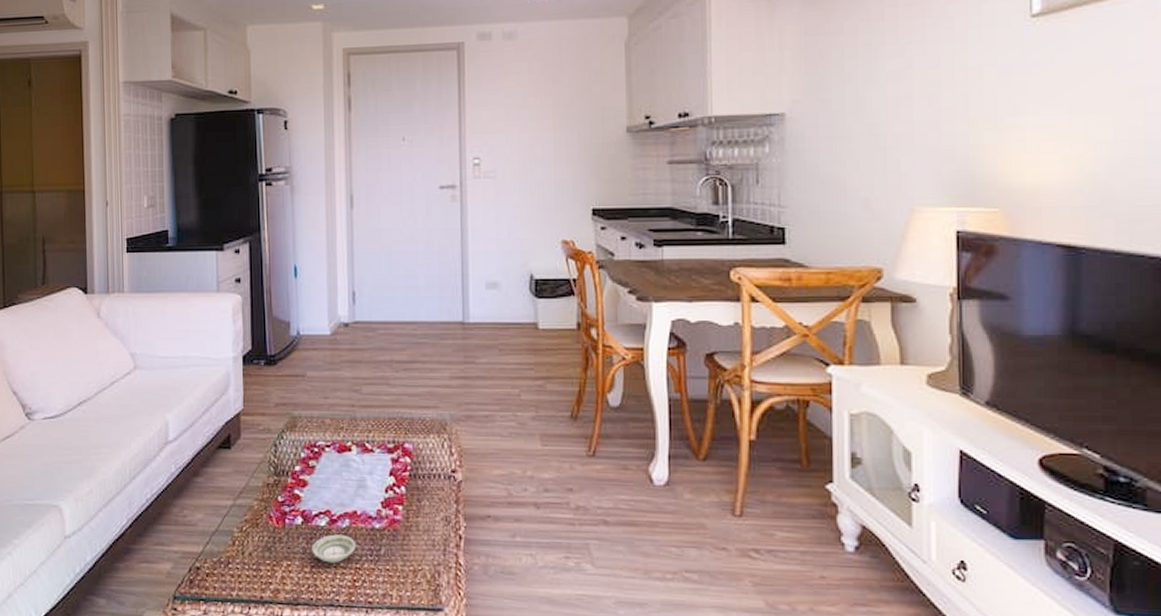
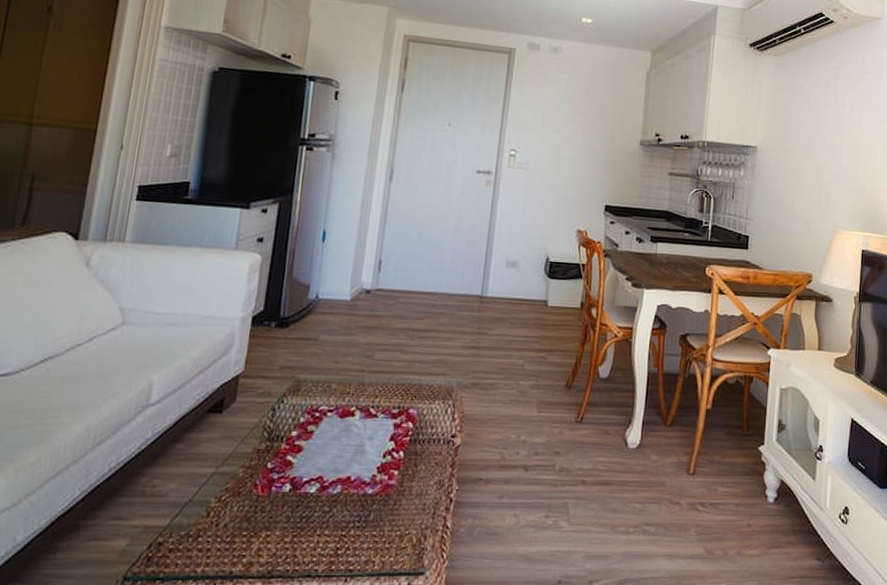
saucer: present [311,534,357,563] -> none [296,501,345,532]

